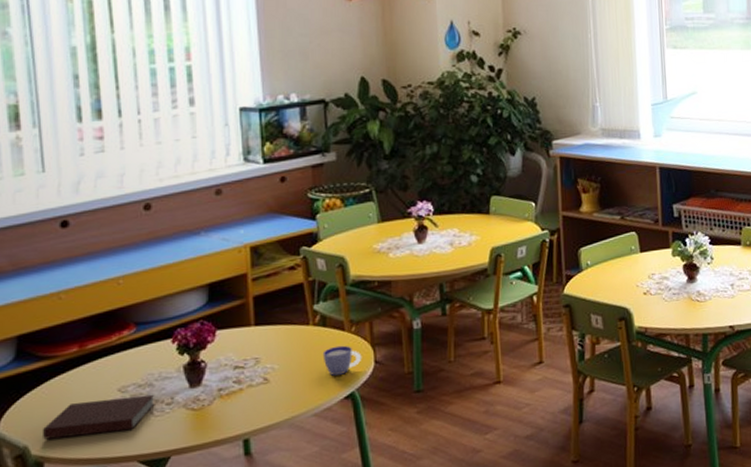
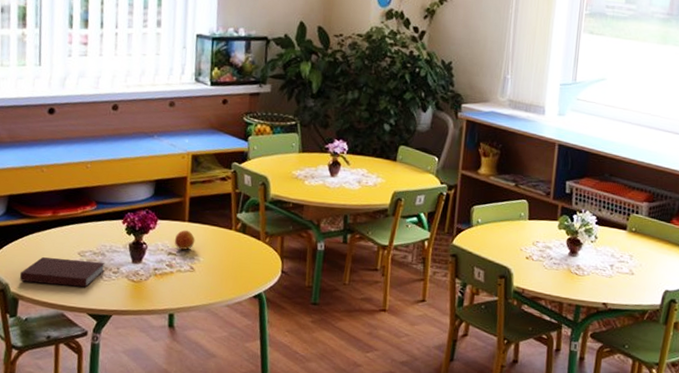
fruit: none [240,335,266,360] -> present [174,229,195,250]
cup: present [322,345,362,376] -> none [239,251,272,277]

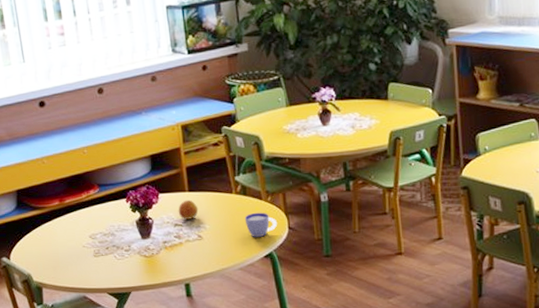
notebook: present [19,257,106,288] -> none [39,242,117,270]
cup: none [239,251,272,277] -> present [244,212,278,237]

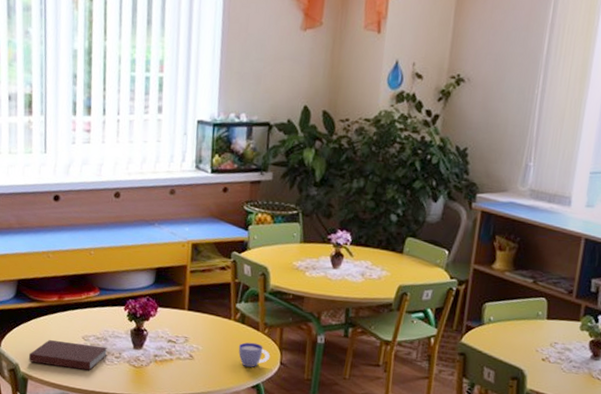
notebook: none [39,242,117,270] -> present [28,340,108,371]
fruit: present [178,200,199,220] -> none [174,318,195,338]

